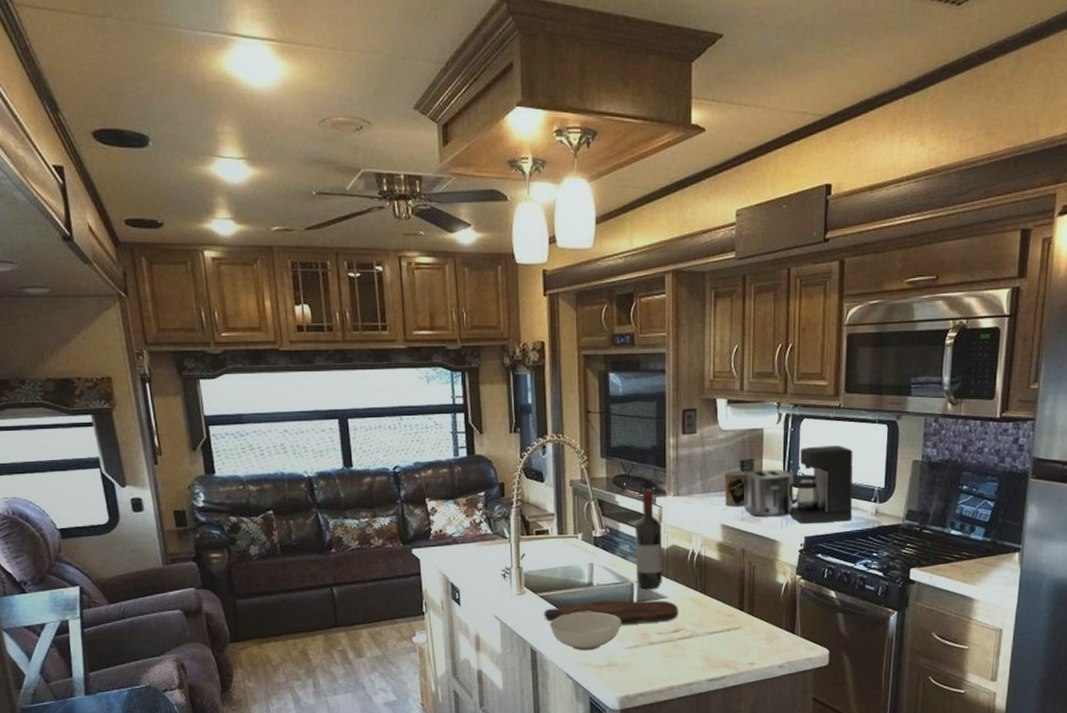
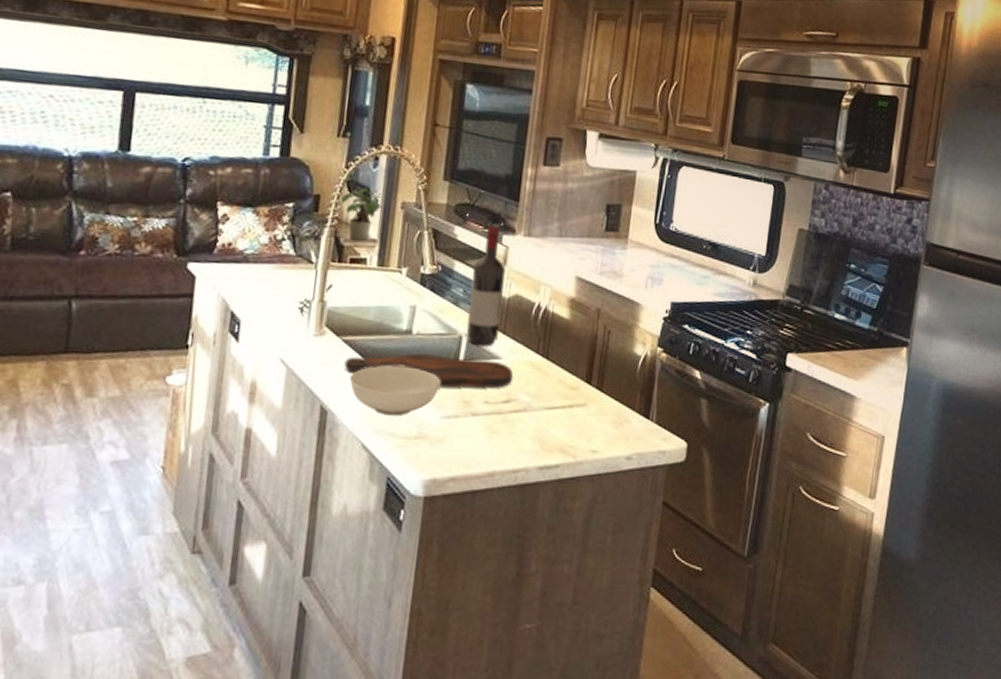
potted plant: none [520,472,554,516] -> present [340,187,382,241]
tin can: present [725,471,747,507] -> none [583,215,613,259]
toaster: present [743,468,794,518] -> none [605,217,665,275]
coffee maker: present [789,446,853,524] -> none [657,198,734,290]

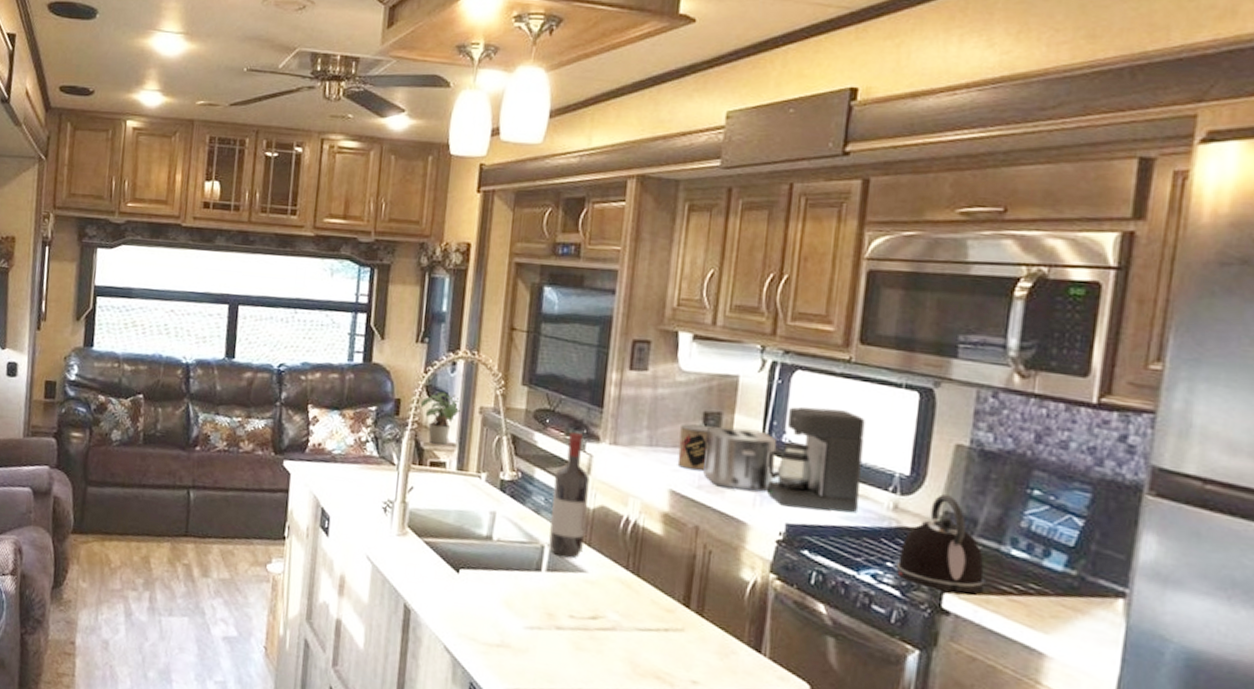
cutting board: present [344,353,513,388] -> none [426,558,600,602]
bowl: present [350,365,441,416] -> none [432,569,523,622]
tin can: none [583,215,613,259] -> present [677,424,711,472]
toaster: none [605,217,665,275] -> present [702,426,776,491]
coffee maker: none [657,198,734,290] -> present [767,406,865,513]
kettle: none [754,271,817,353] -> present [896,494,985,594]

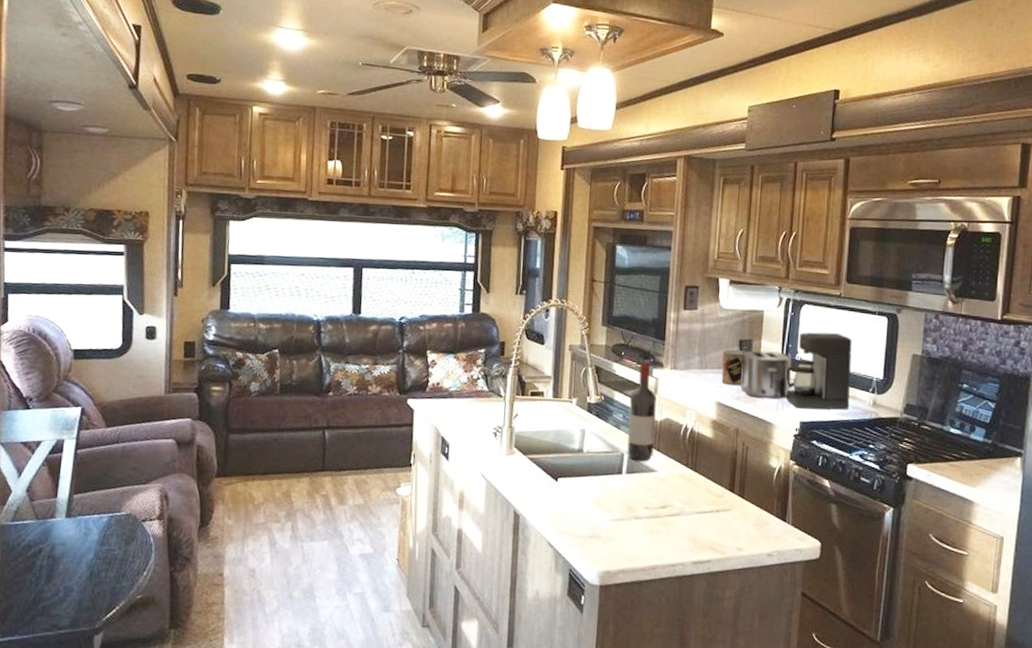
potted plant: present [420,391,460,445] -> none [521,334,554,377]
kettle: present [896,494,985,594] -> none [876,392,934,463]

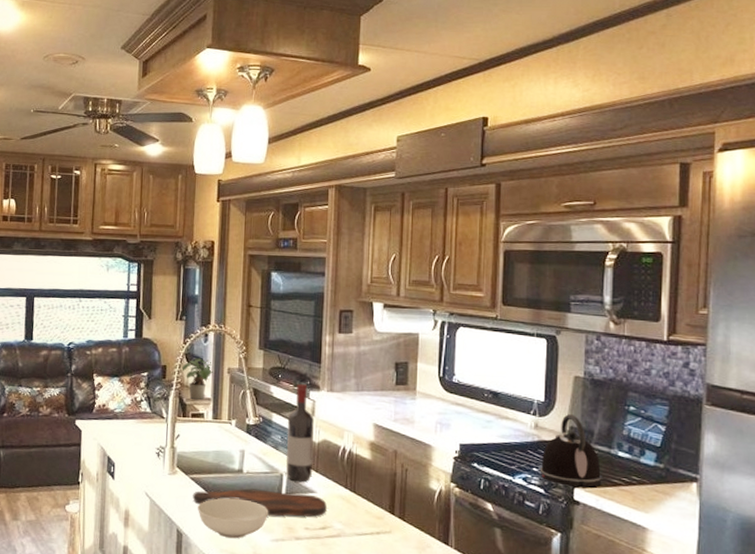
potted plant: none [521,334,554,377] -> present [181,358,213,400]
cutting board: none [531,468,667,496] -> present [192,488,327,517]
bowl: none [536,478,609,520] -> present [198,497,269,539]
tin can: present [721,350,745,386] -> none [378,372,401,408]
toaster: present [740,350,791,399] -> none [397,372,449,421]
coffee maker: present [786,332,852,410] -> none [444,354,511,433]
kettle: none [876,392,934,463] -> present [540,414,602,488]

